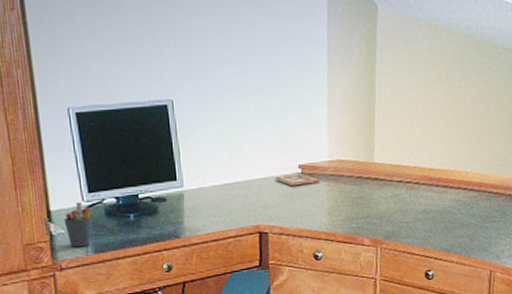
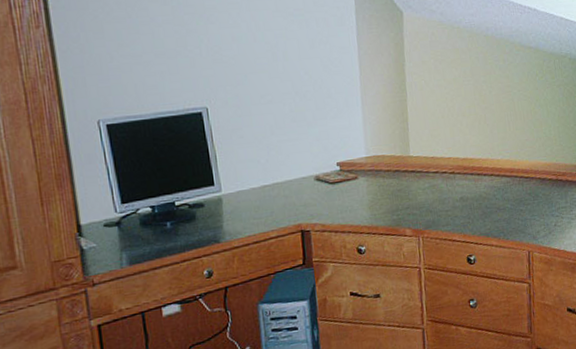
pen holder: present [64,201,92,248] -> none [95,213,126,261]

